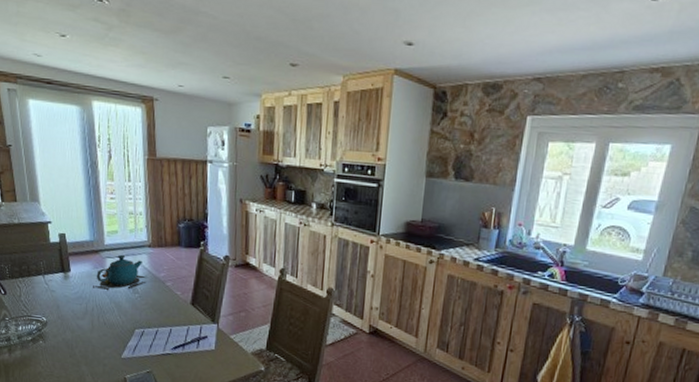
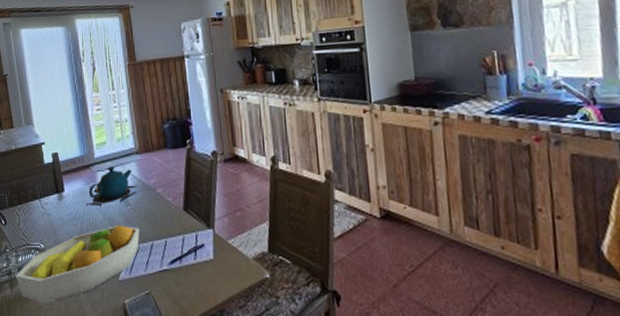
fruit bowl: none [15,309,146,370] -> present [16,224,140,303]

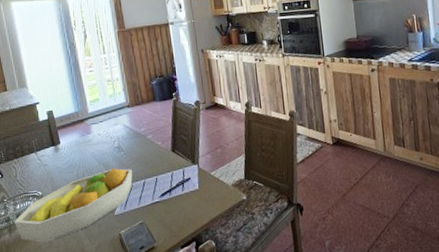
teapot: present [86,165,137,206] -> none [82,118,130,155]

